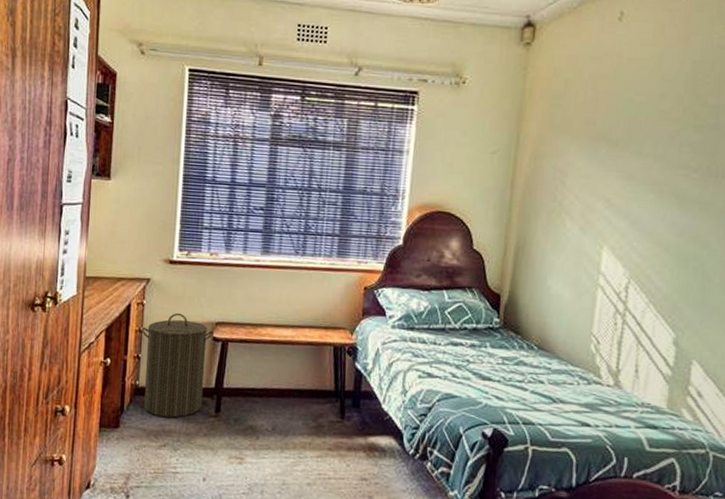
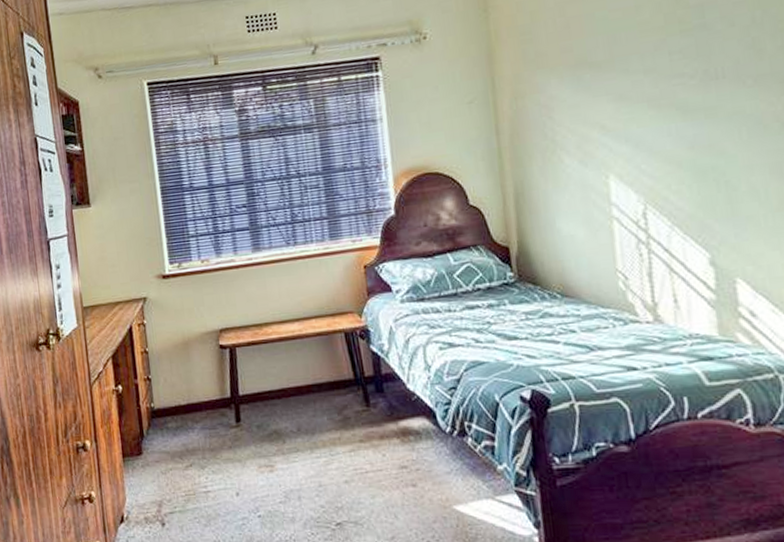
laundry hamper: present [141,312,214,418] -> none [146,326,222,437]

